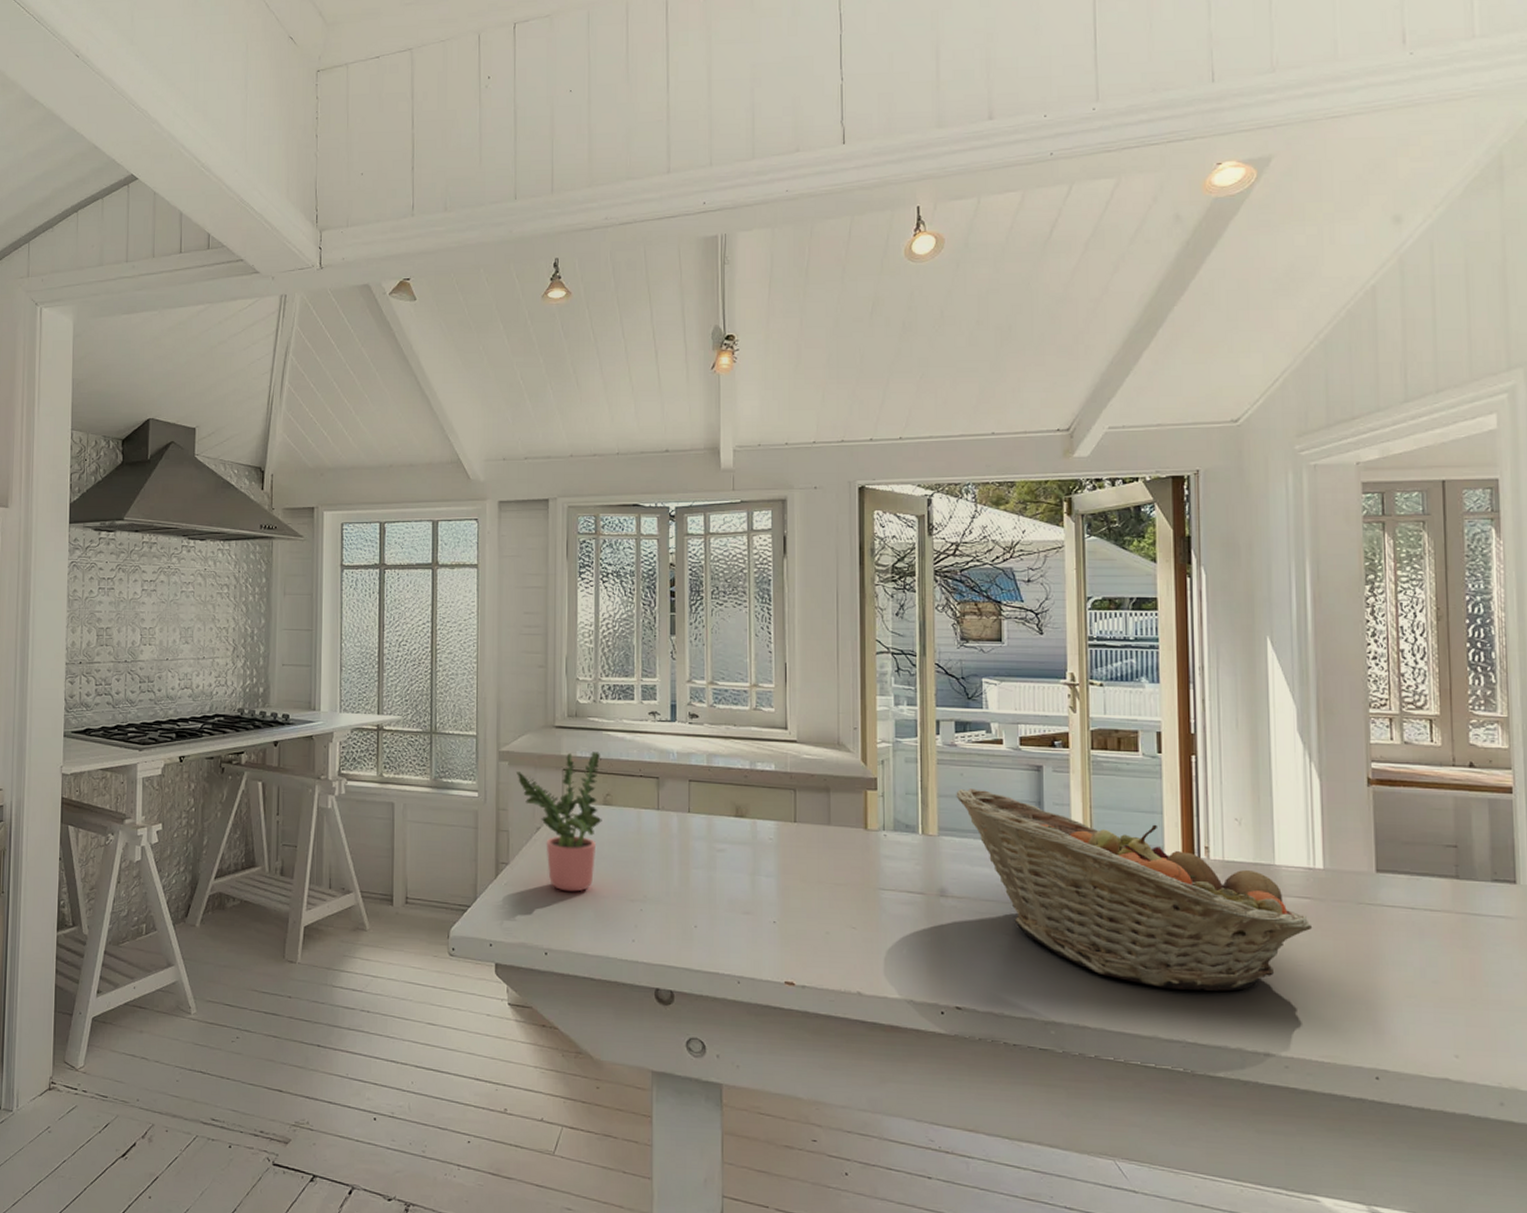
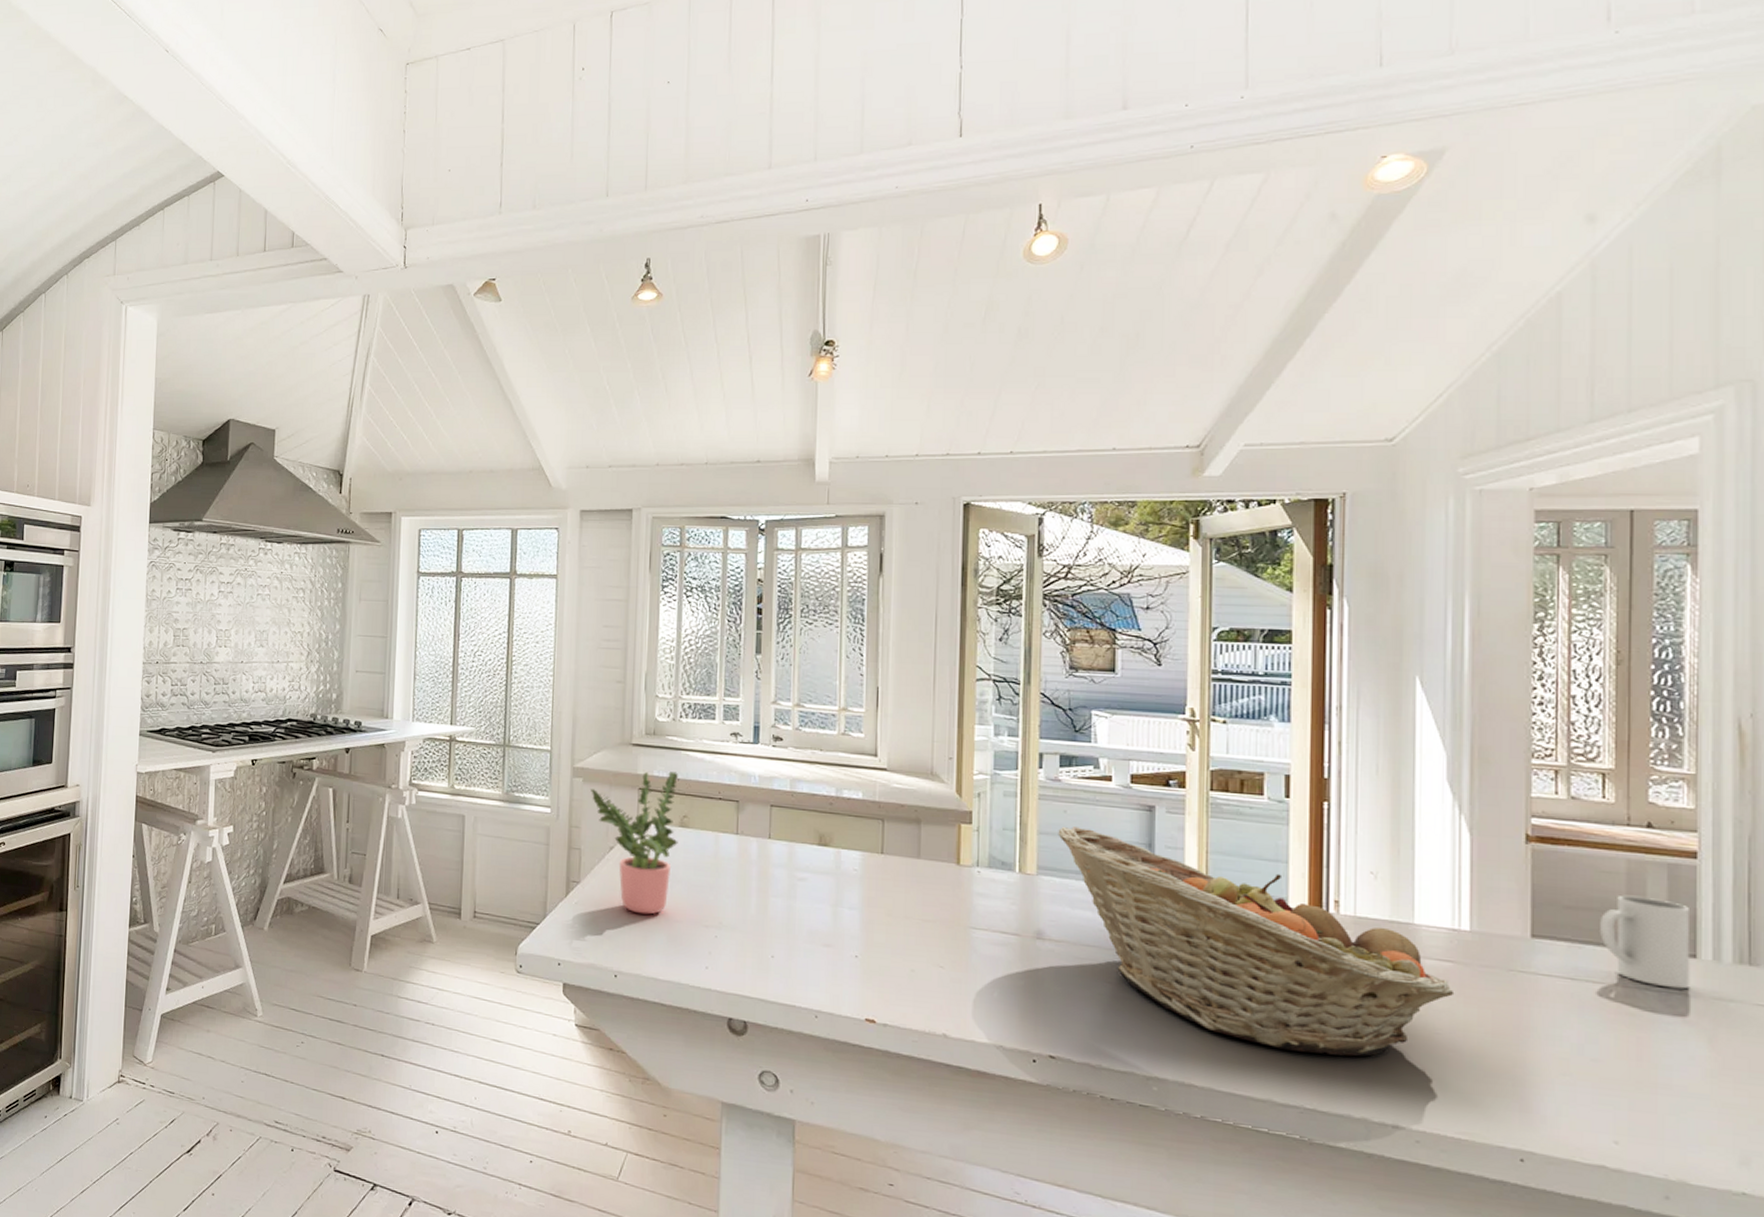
mug: none [1434,829,1512,913] -> present [1600,895,1691,990]

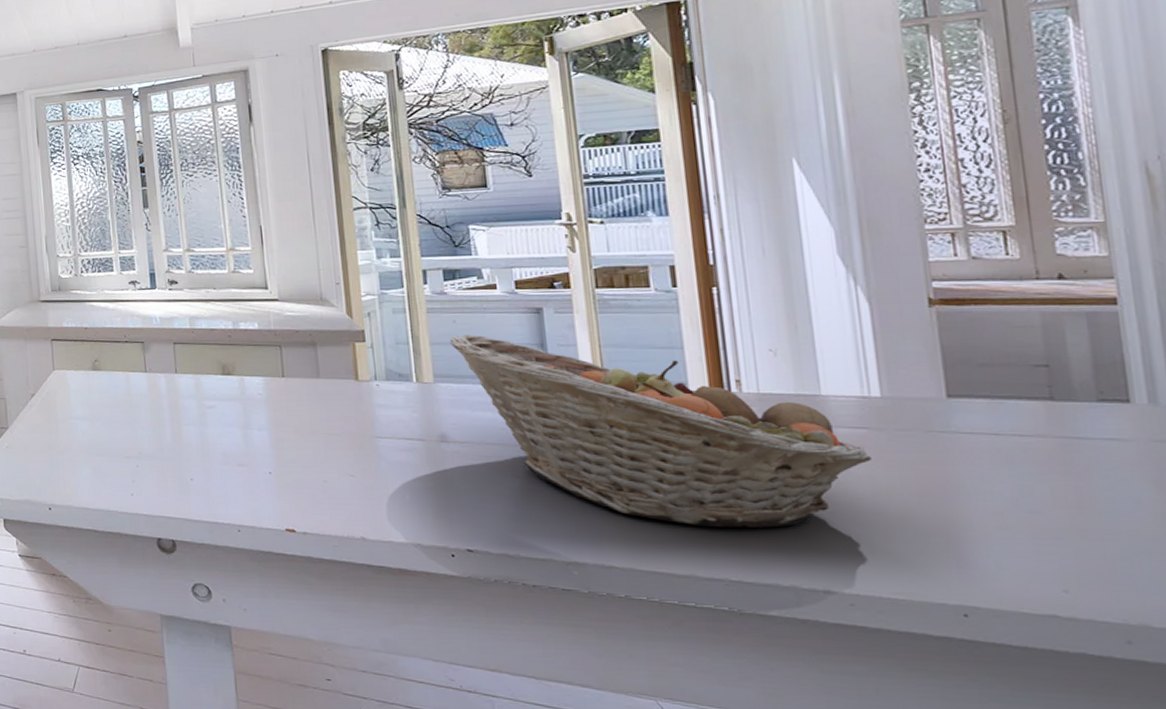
potted plant: present [591,771,679,915] -> none [8,321,93,451]
mug: present [1600,895,1691,990] -> none [1019,347,1127,435]

